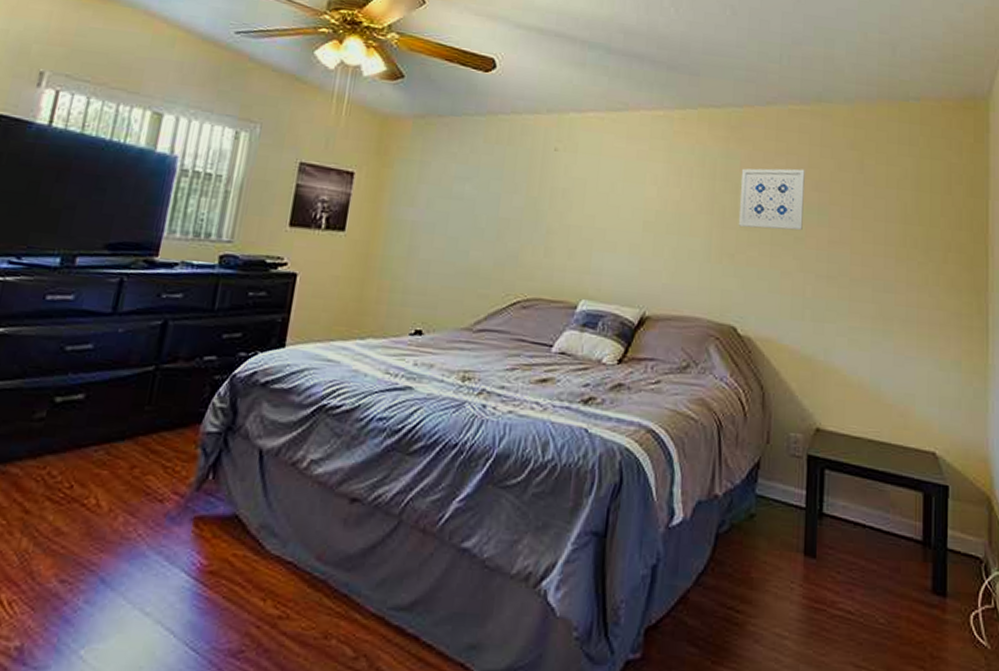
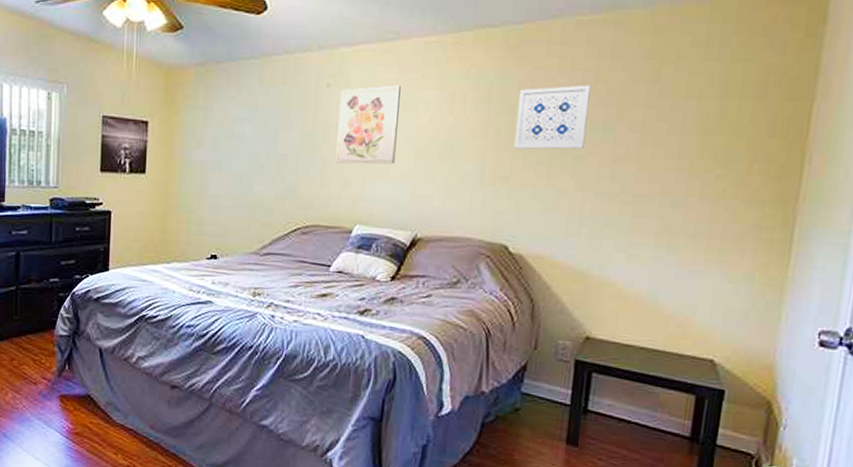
wall art: none [561,154,629,236] -> present [335,85,401,165]

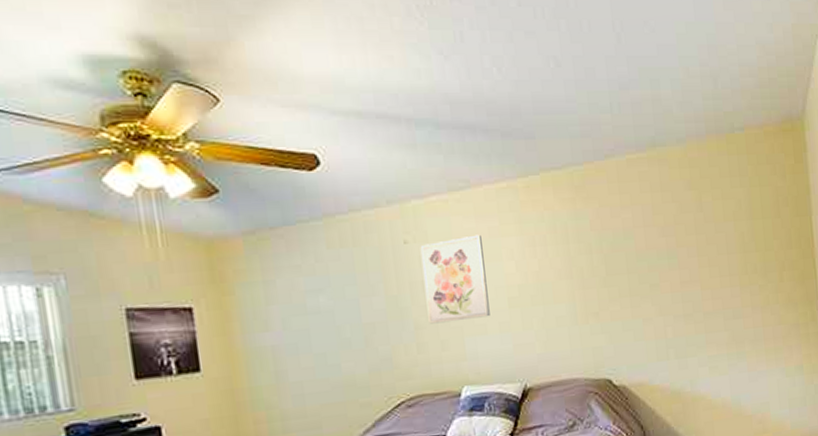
wall art: present [513,85,591,150] -> none [592,217,656,286]

